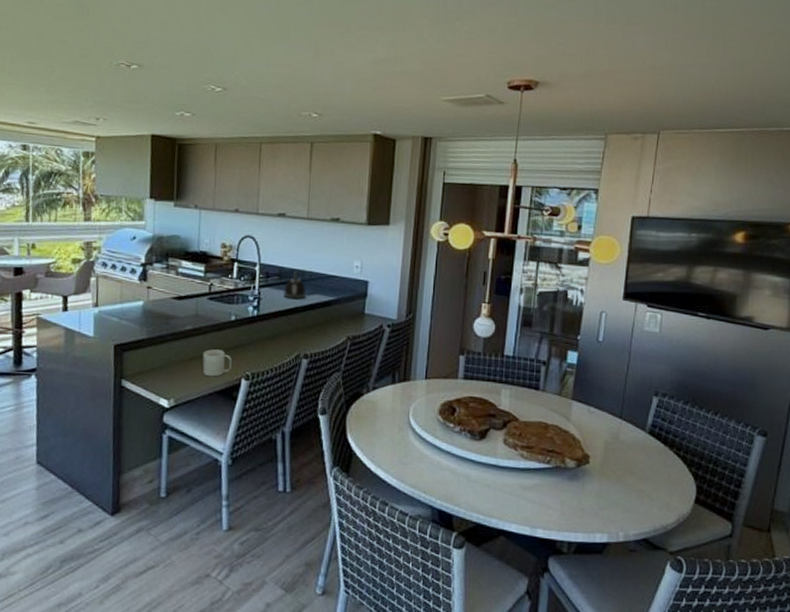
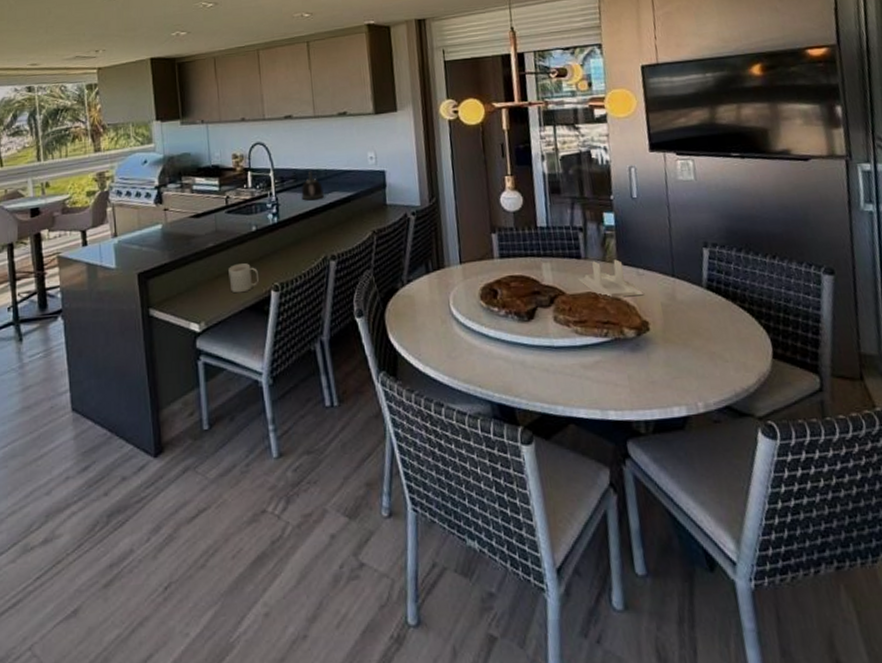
napkin holder: none [533,394,590,432] -> present [578,259,644,299]

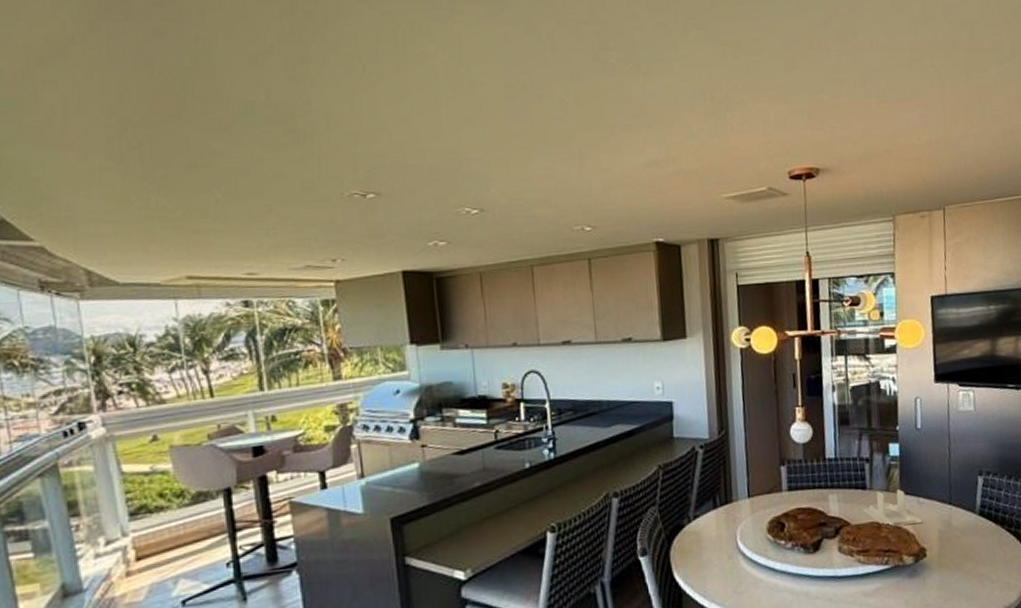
mug: present [228,263,260,294] -> none [498,503,534,537]
kettle: present [301,170,325,201] -> none [580,401,607,435]

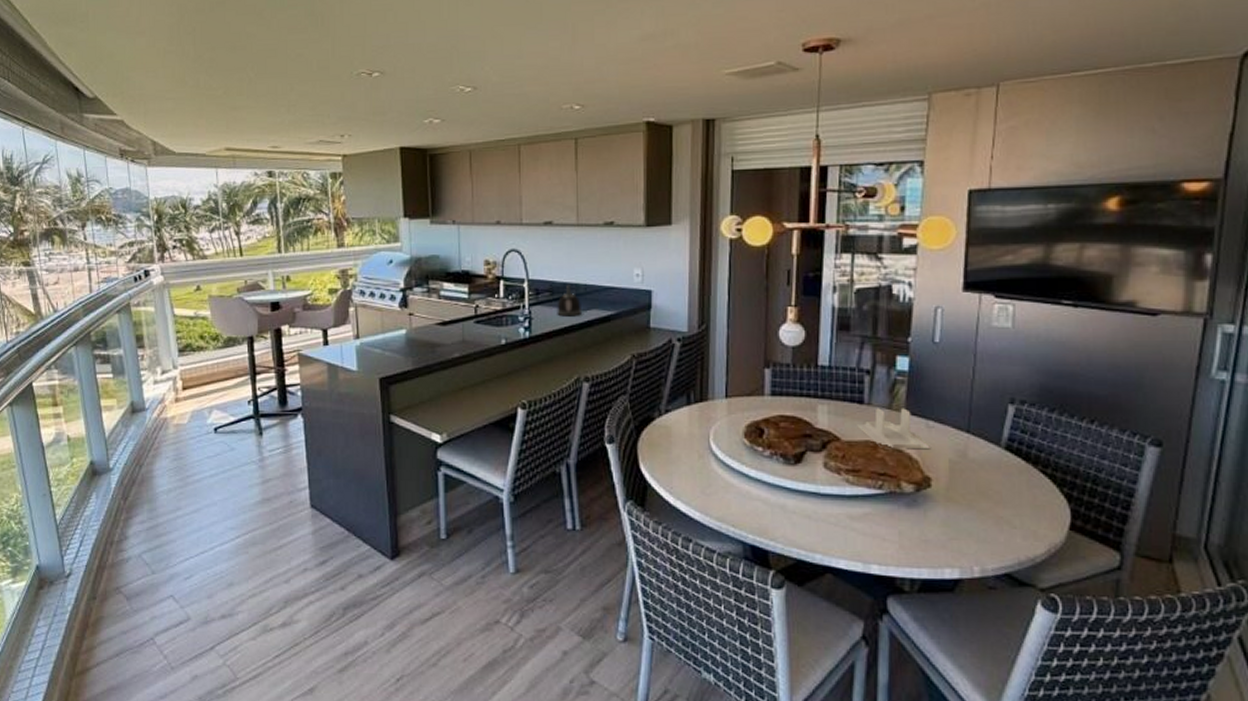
kettle: none [580,401,607,435] -> present [557,283,583,317]

